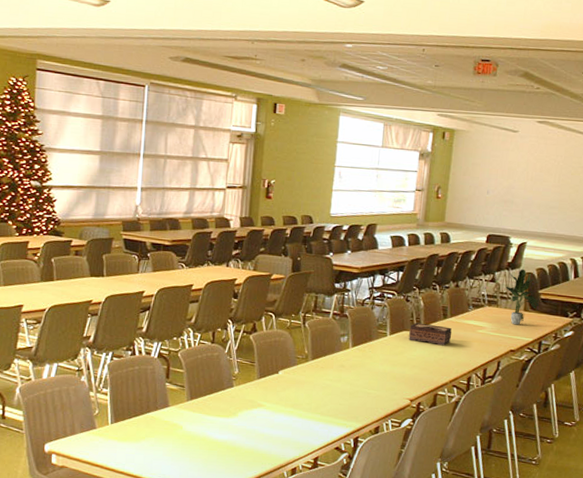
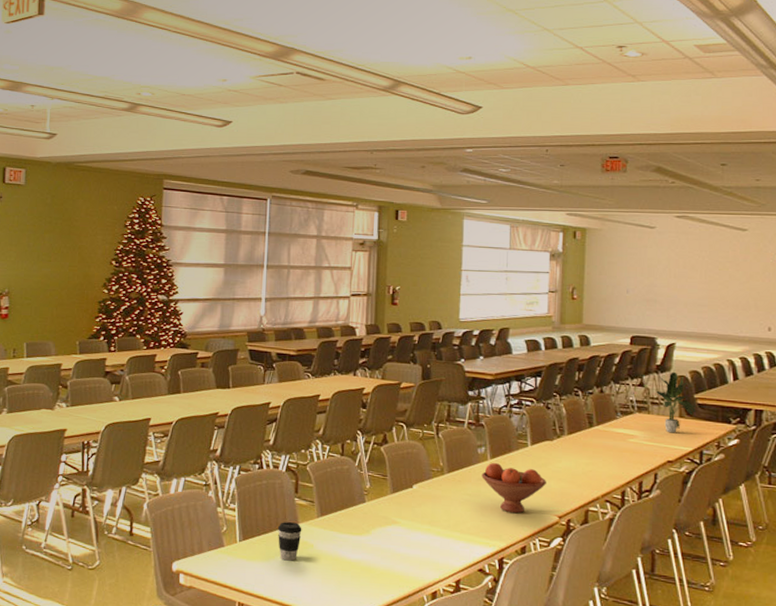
coffee cup: none [148,405,172,442] -> present [277,522,302,561]
fruit bowl: none [343,351,402,397] -> present [481,463,546,514]
tissue box: present [409,322,452,346] -> none [552,431,600,457]

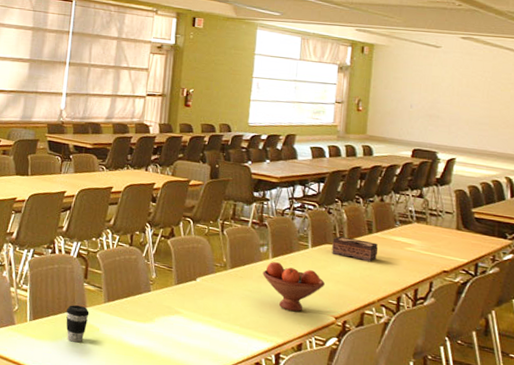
tissue box: none [552,431,600,457] -> present [332,236,379,262]
potted plant: present [656,371,697,433] -> none [435,185,474,245]

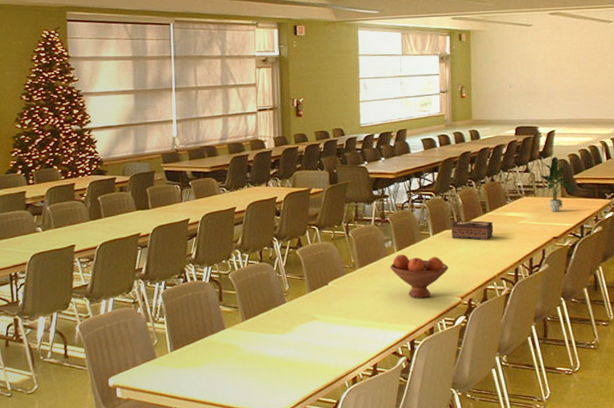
coffee cup: present [66,305,89,343] -> none [205,328,229,365]
potted plant: none [435,185,474,245] -> present [540,156,576,212]

